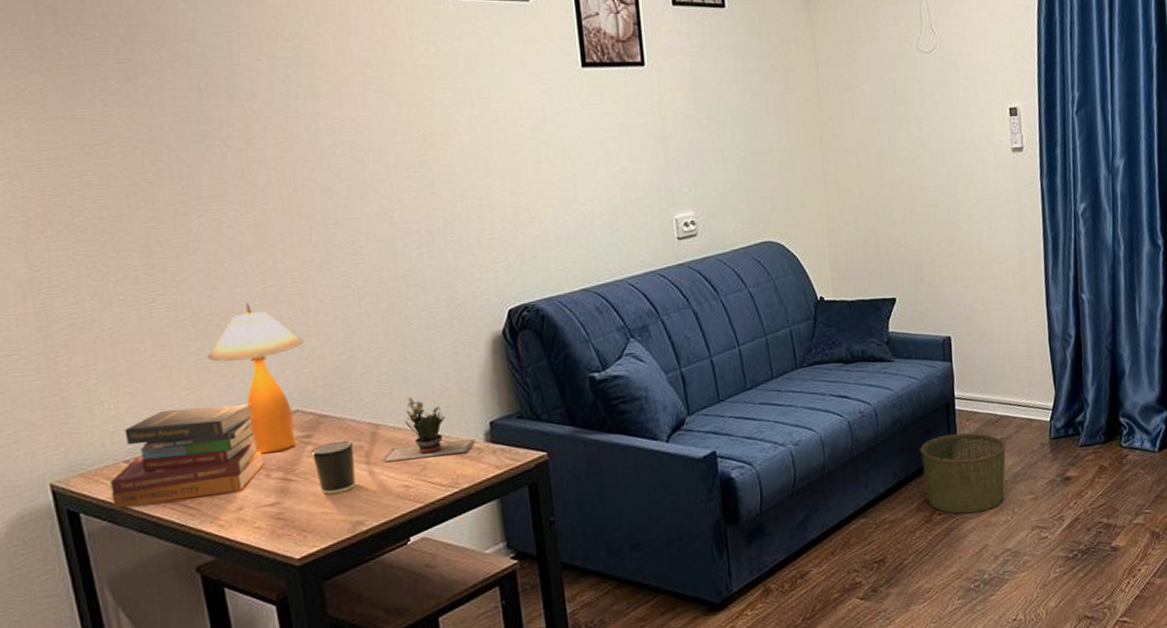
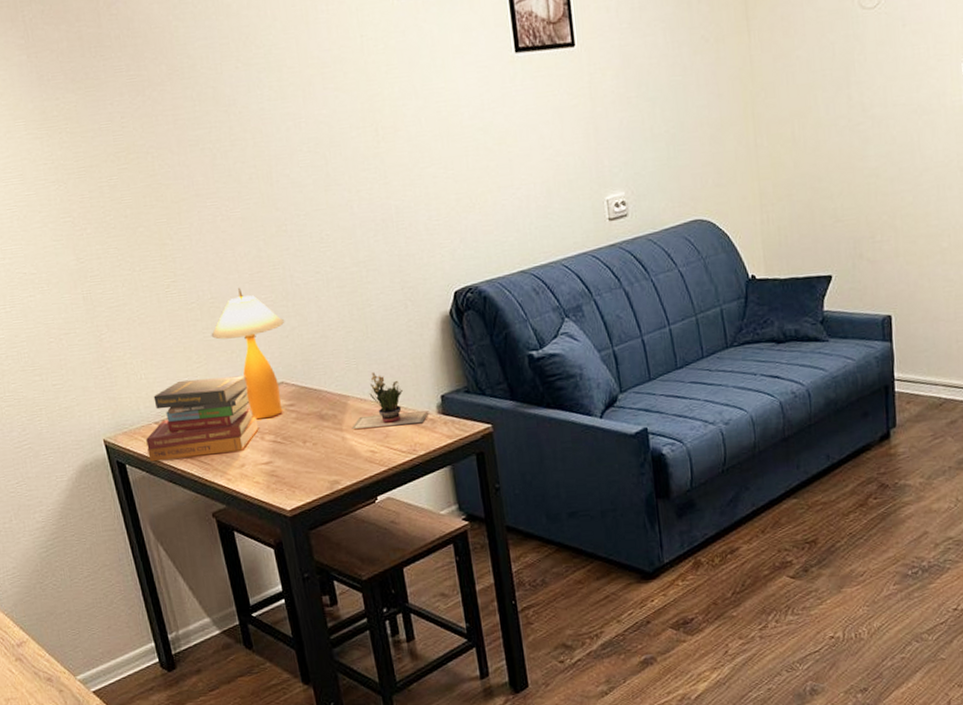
mug: present [311,441,356,495] -> none [295,410,332,456]
basket: present [919,432,1007,514] -> none [854,416,951,500]

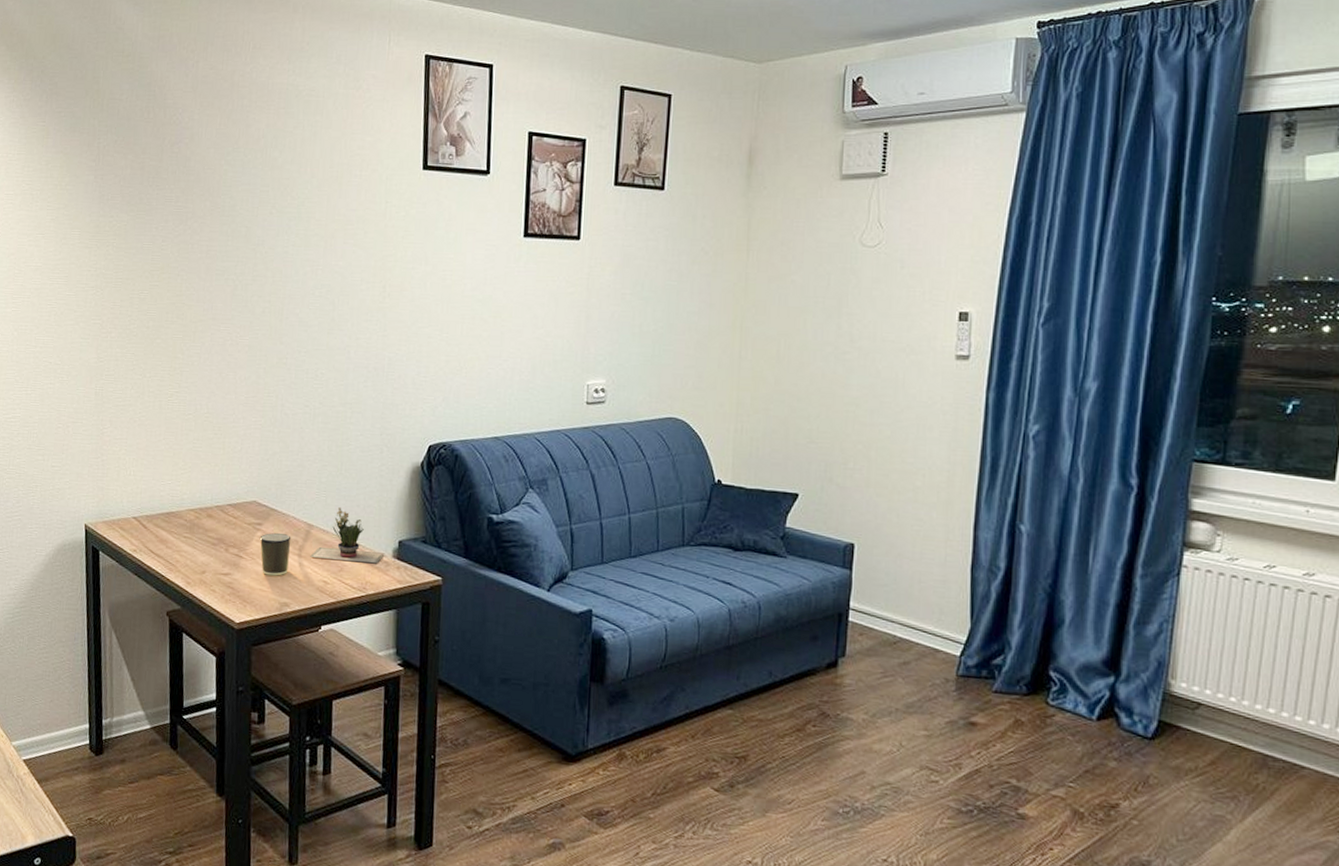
books: present [146,375,260,462] -> none [121,482,226,558]
table lamp: present [211,287,285,420] -> none [200,407,269,533]
mug: none [295,410,332,456] -> present [259,533,292,576]

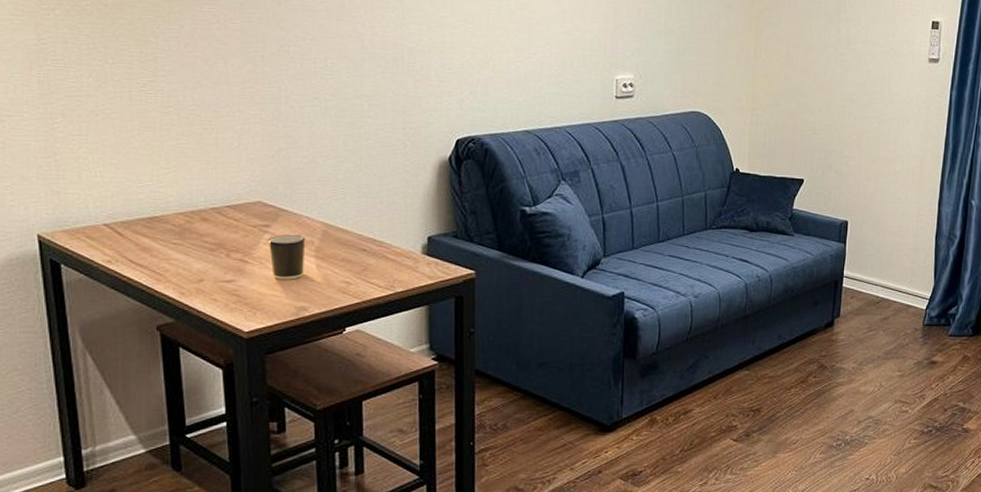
potted flower: present [310,506,385,564] -> none [329,204,413,261]

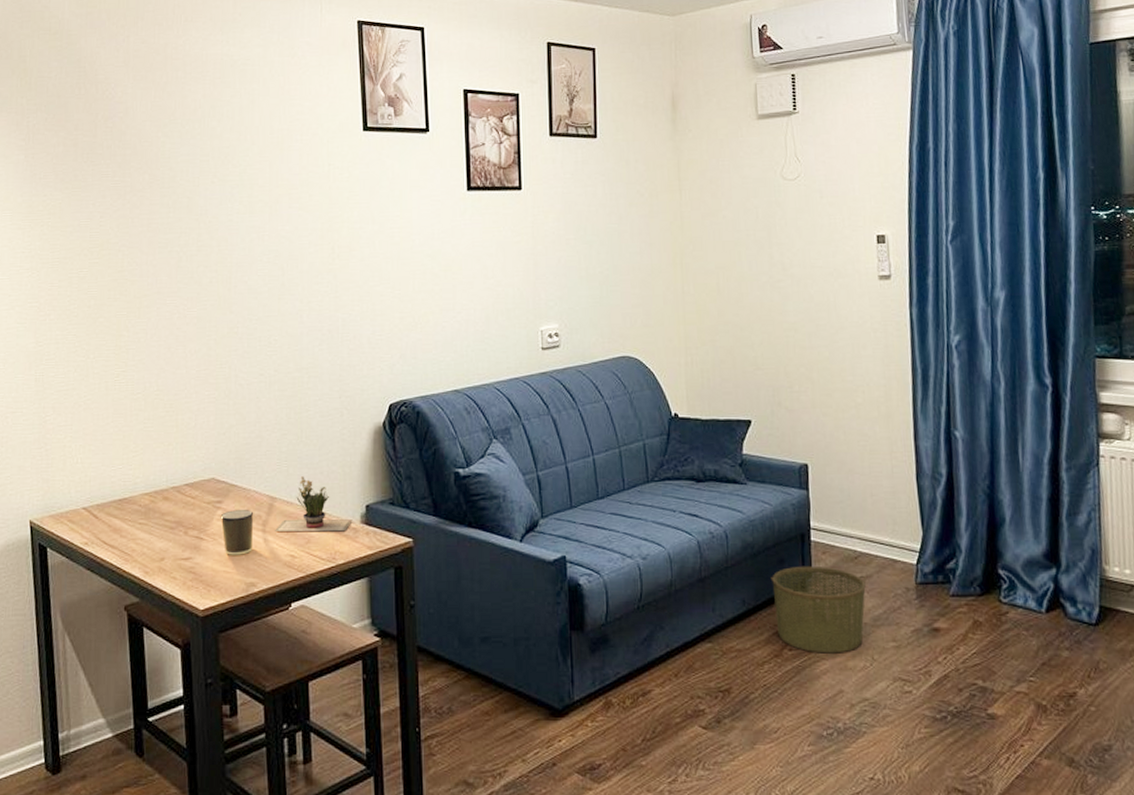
potted flower: none [329,204,413,261] -> present [275,475,353,532]
basket: none [805,307,884,380] -> present [770,565,867,654]

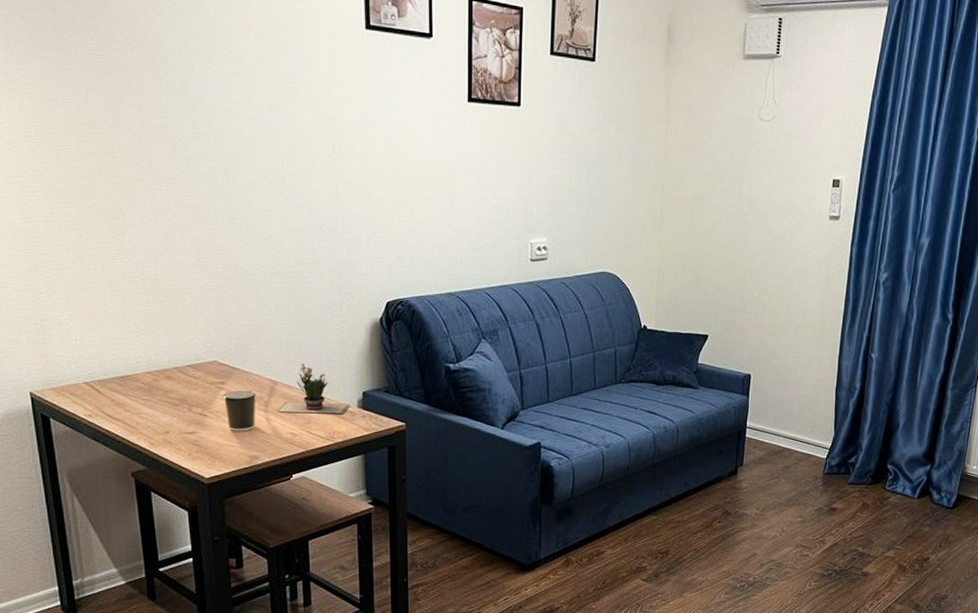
basket: present [770,565,867,654] -> none [710,457,786,526]

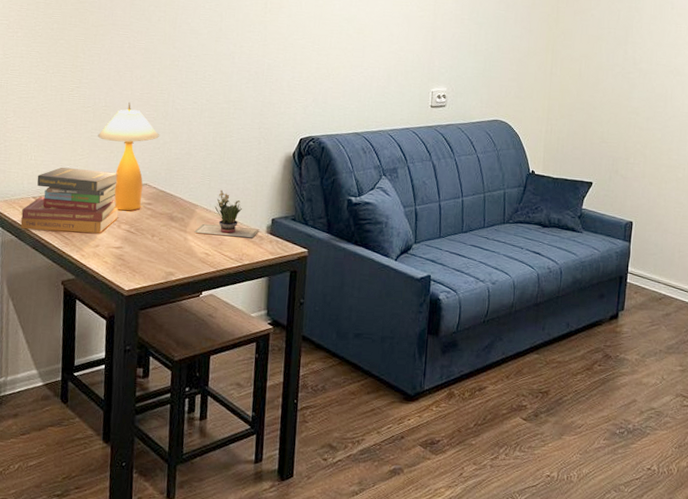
books: none [74,346,189,419] -> present [20,167,119,233]
table lamp: none [151,269,225,392] -> present [97,102,160,211]
mug: present [223,391,256,431] -> none [149,212,178,249]

